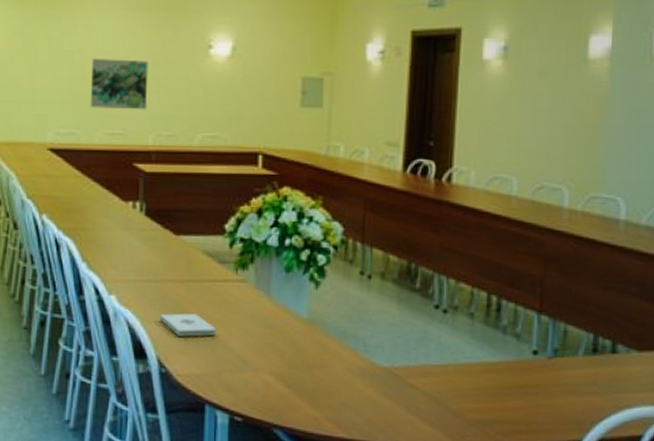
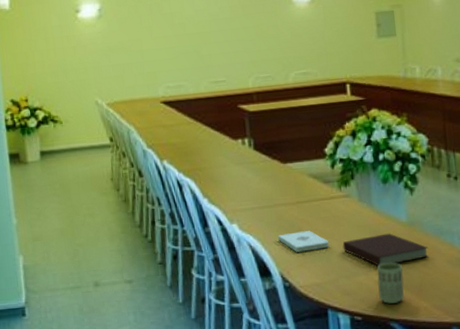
wall art: present [90,58,148,110] -> none [190,14,244,61]
notebook: none [231,328,328,364] -> present [342,233,428,266]
cup: none [264,361,296,408] -> present [377,262,405,304]

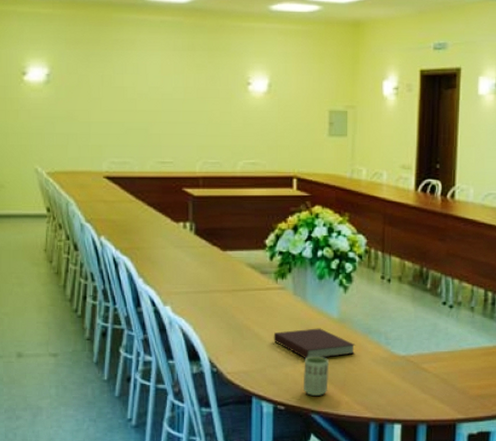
notepad: present [278,230,329,252] -> none [211,319,261,339]

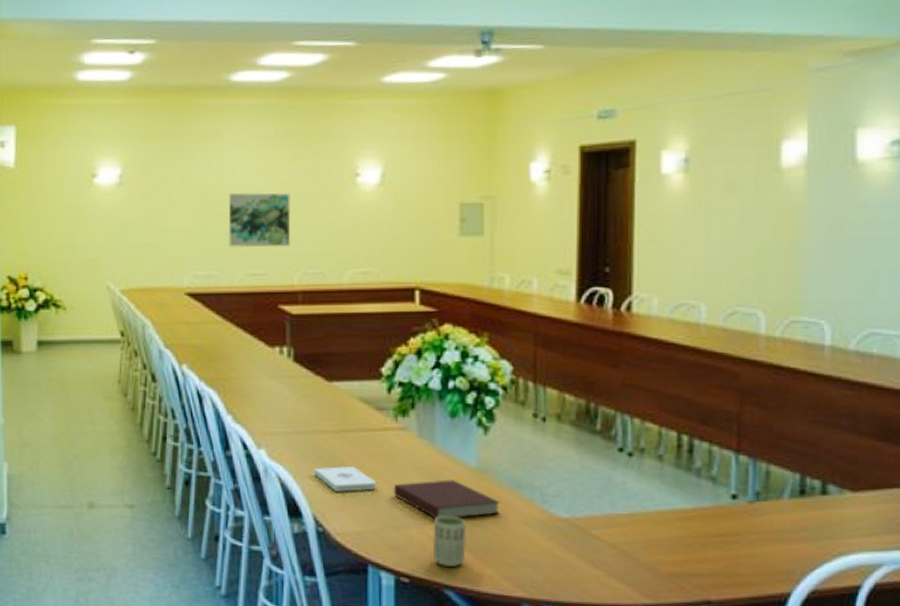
wall art: none [142,94,194,141] -> present [228,192,291,248]
notepad: none [211,319,261,339] -> present [314,466,377,492]

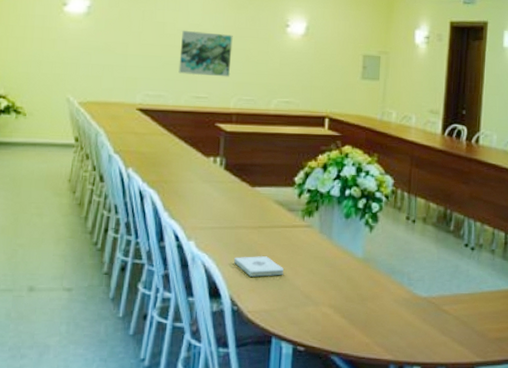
notebook: present [393,479,501,519] -> none [297,267,379,299]
cup: present [432,515,467,567] -> none [324,295,352,337]

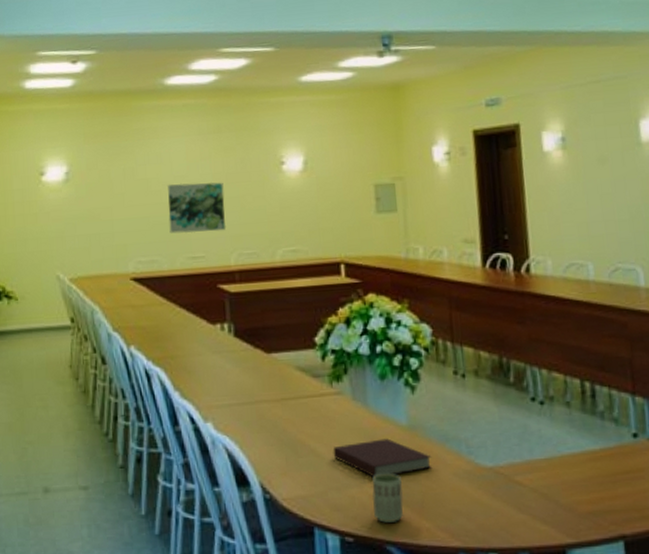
notepad: present [234,256,285,277] -> none [259,433,318,458]
notebook: none [297,267,379,299] -> present [333,438,432,478]
cup: none [324,295,352,337] -> present [372,473,404,523]

